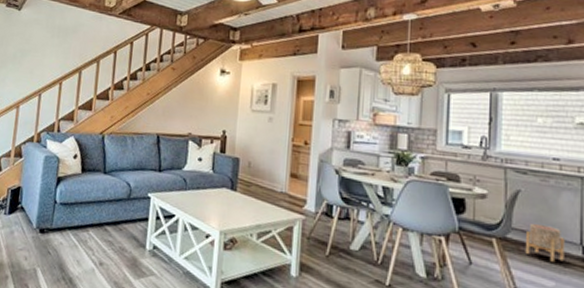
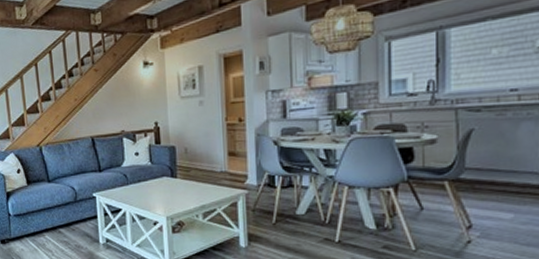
planter: present [525,223,565,262] -> none [480,159,524,195]

